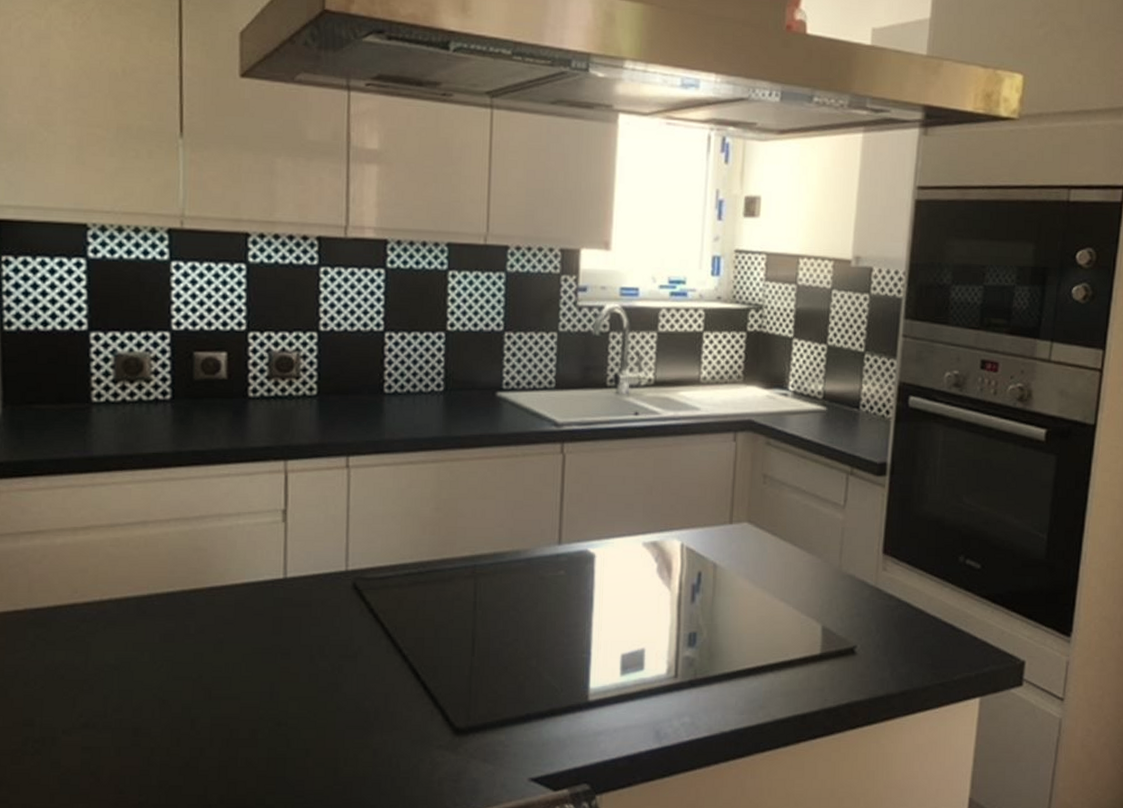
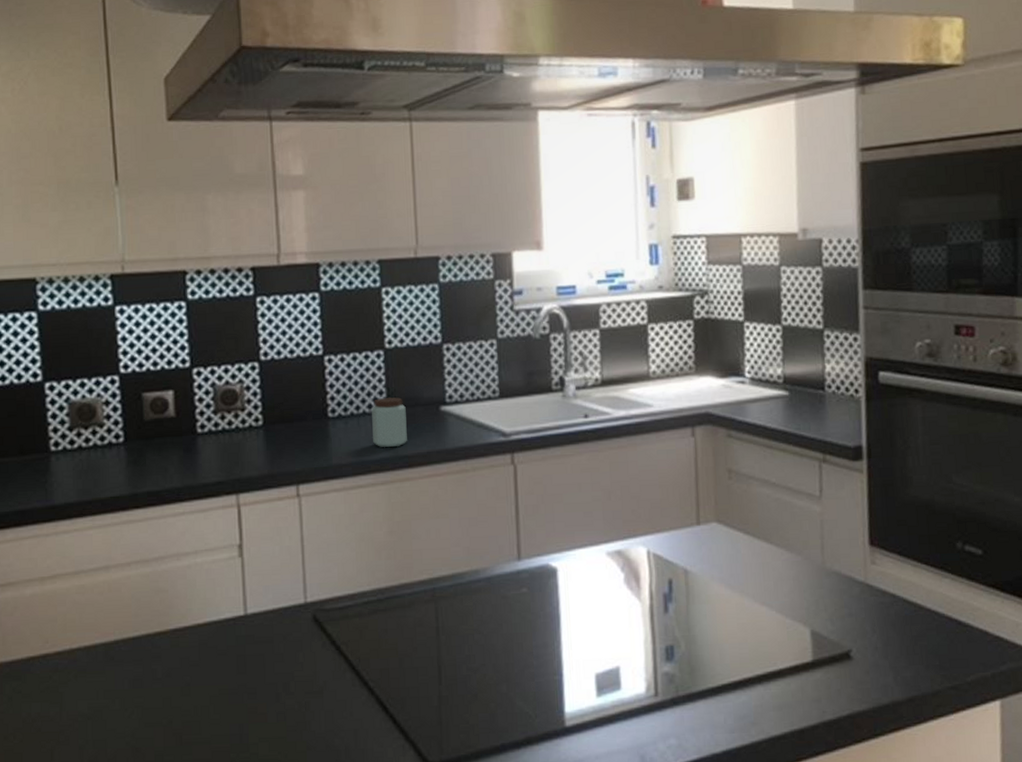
peanut butter: none [427,379,462,427] -> present [372,397,407,447]

